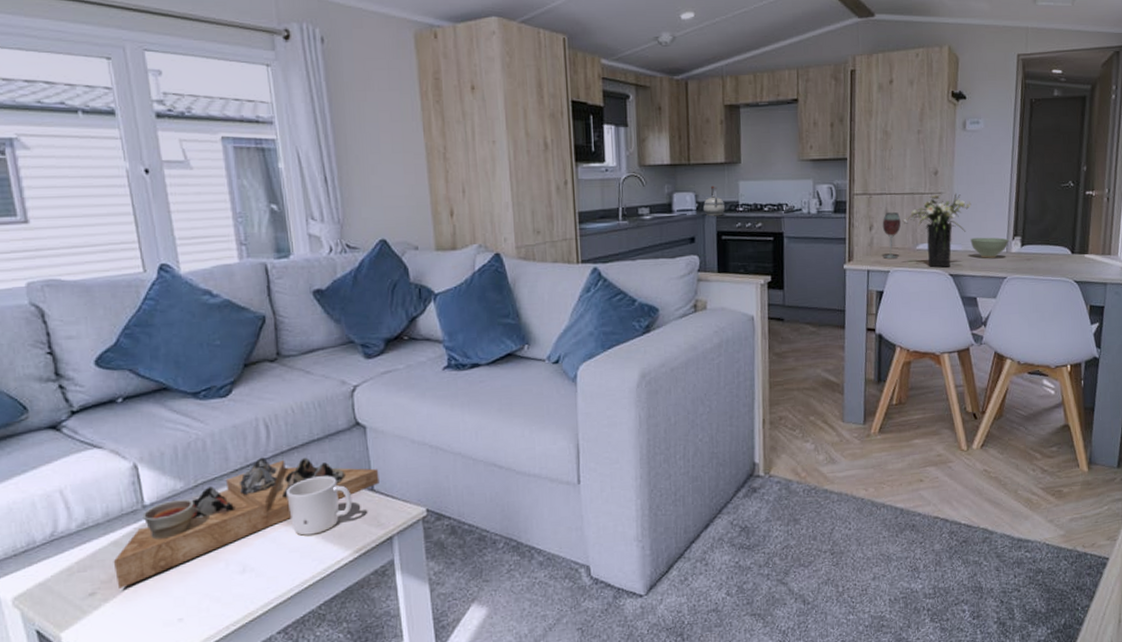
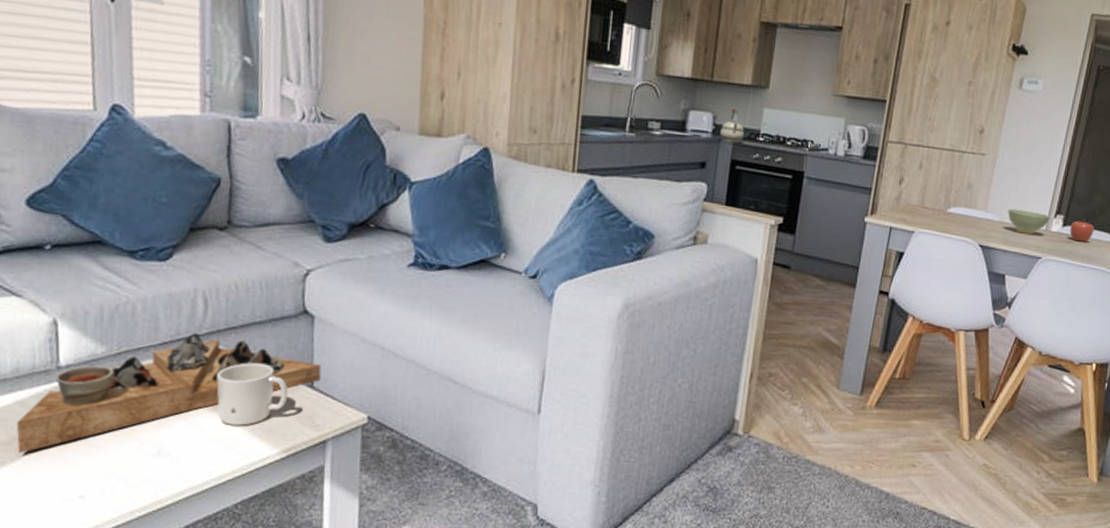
wineglass: present [882,211,902,259] -> none [909,166,936,220]
flower arrangement: present [902,192,972,268] -> none [937,155,1016,237]
fruit: none [1028,237,1050,258] -> present [1069,219,1094,242]

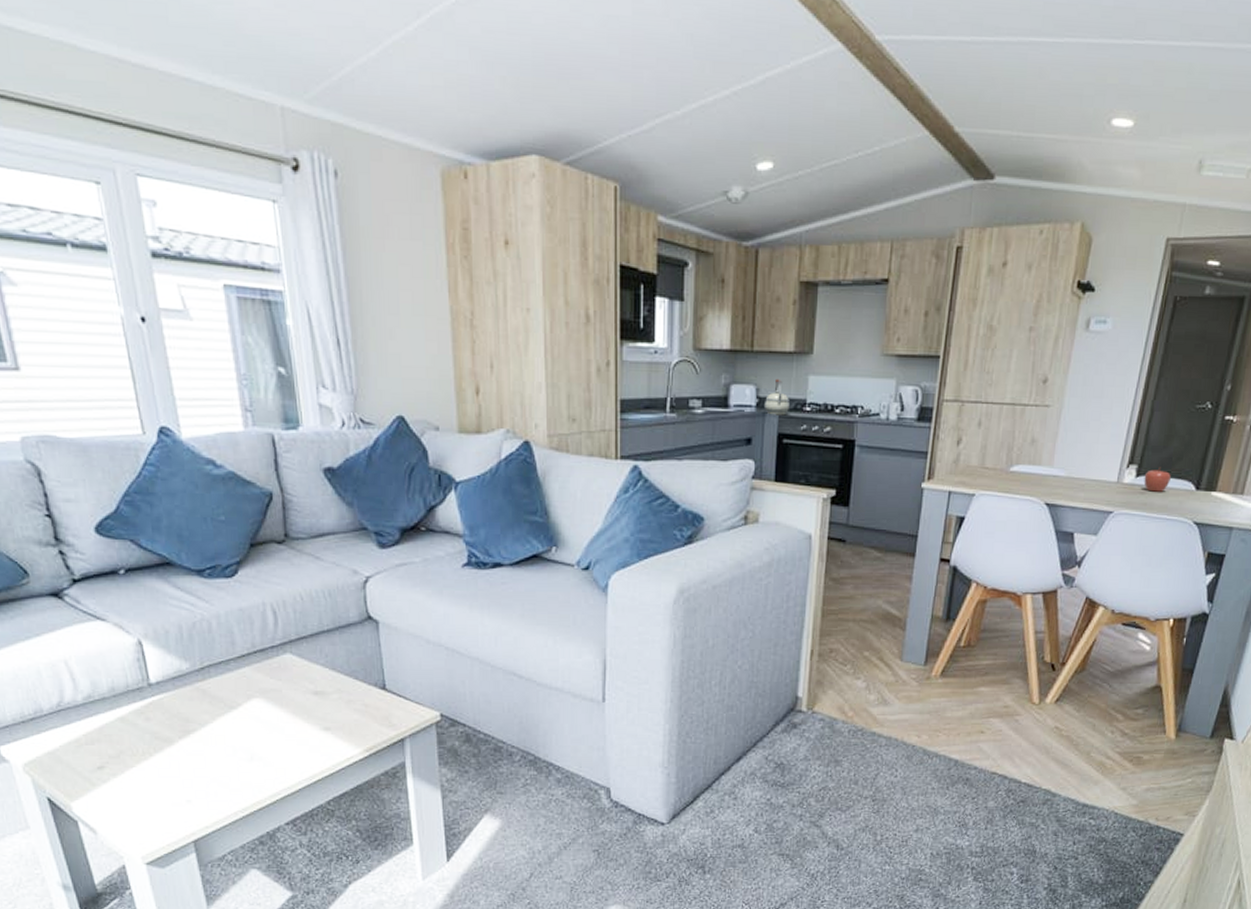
decorative tray: present [16,332,322,453] -> none [120,644,392,765]
mug: present [215,362,289,426] -> none [294,670,363,729]
bowl: present [1007,208,1050,234] -> none [1075,462,1122,488]

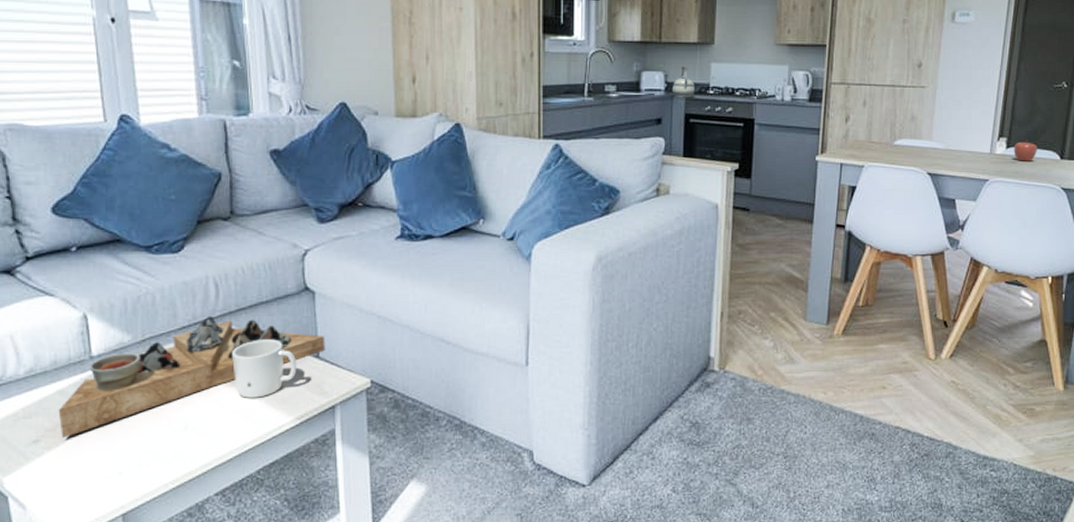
decorative tray: none [120,644,392,765] -> present [58,316,325,438]
mug: none [294,670,363,729] -> present [231,339,297,398]

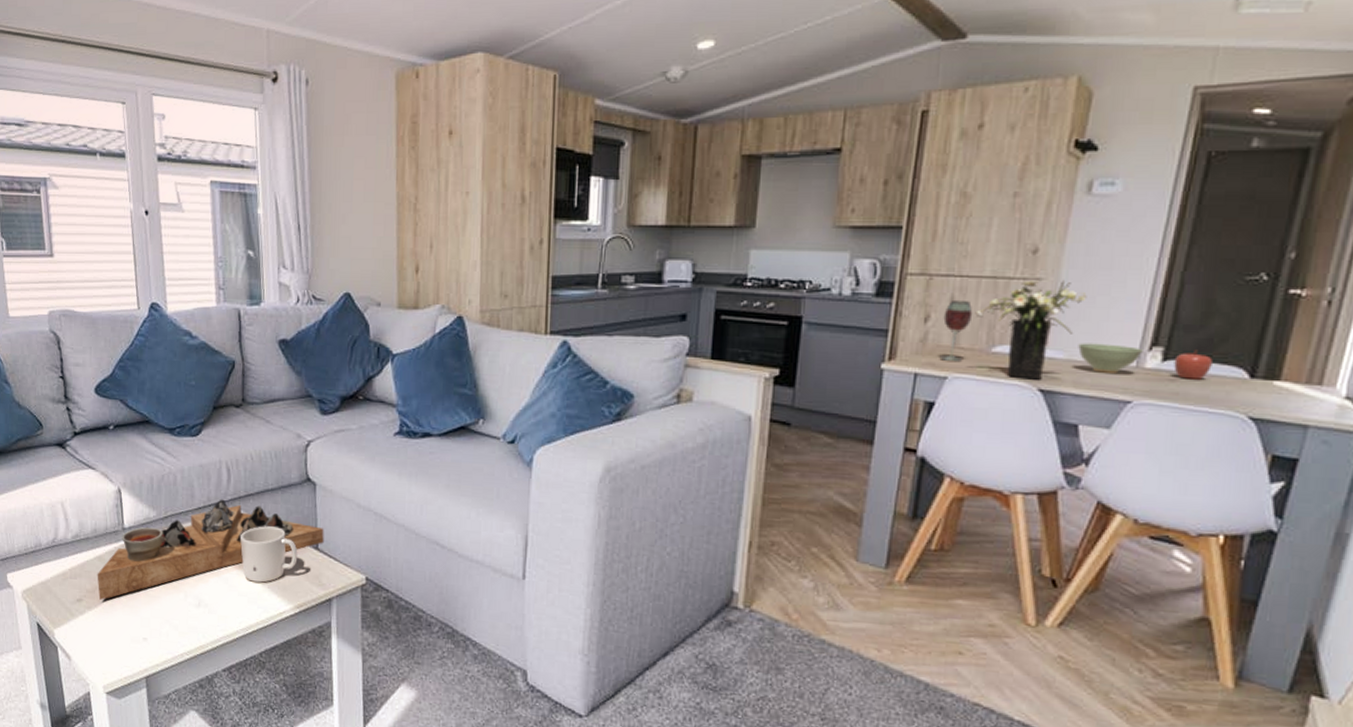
kettle: present [671,66,696,98] -> none [700,253,730,291]
wineglass: none [858,103,880,154] -> present [939,299,973,363]
flower arrangement: none [881,87,956,166] -> present [975,279,1087,380]
bowl: none [952,136,994,158] -> present [1078,343,1143,373]

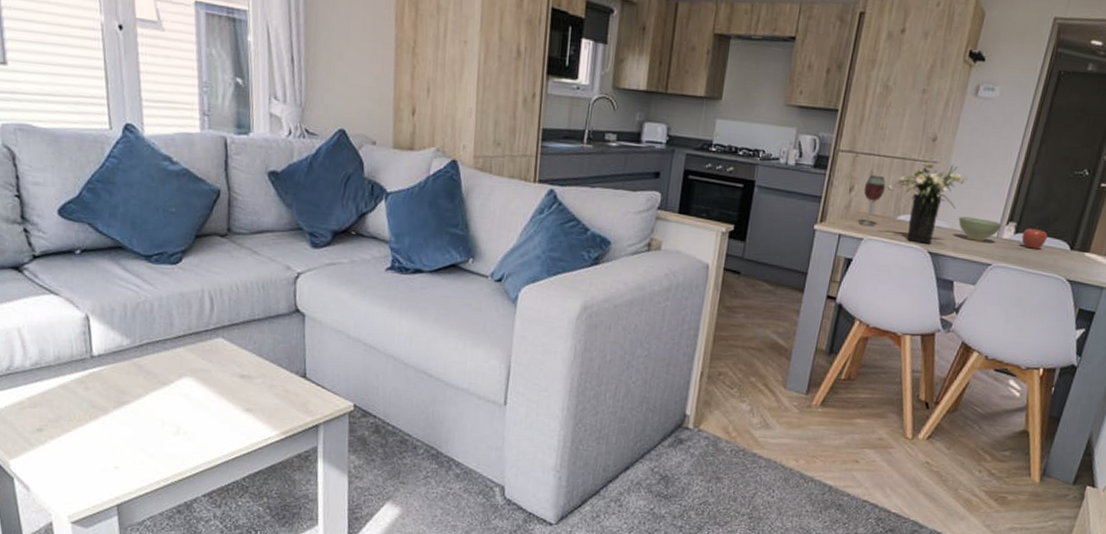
decorative tray: present [97,499,324,600] -> none [60,328,313,429]
mug: present [239,526,298,583] -> none [223,355,285,410]

